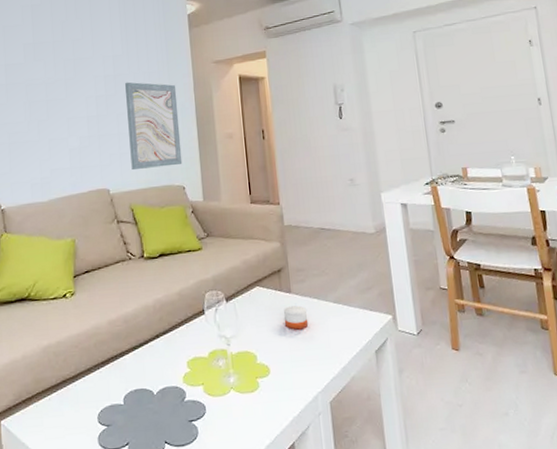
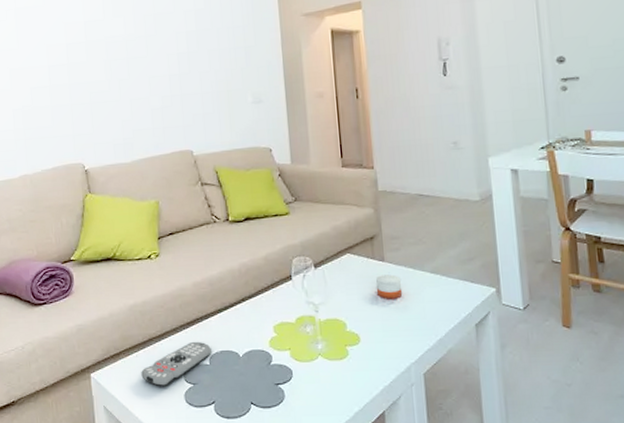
remote control: none [54,380,126,431] -> present [141,341,212,387]
wall art: present [125,82,183,171] -> none [208,38,269,132]

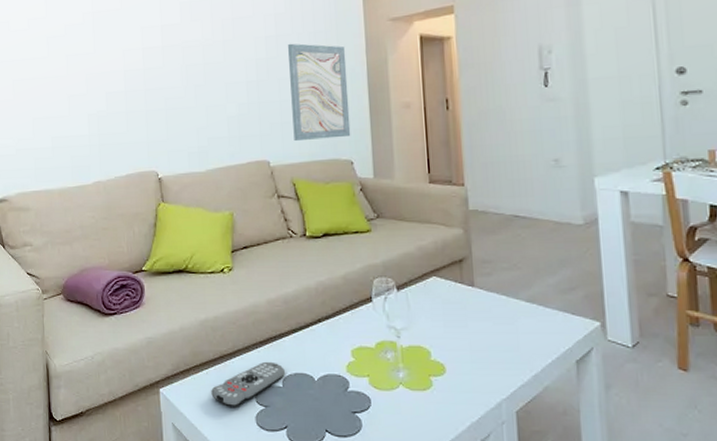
wall art: none [208,38,269,132] -> present [288,43,351,142]
candle: present [376,274,403,299] -> none [464,301,494,328]

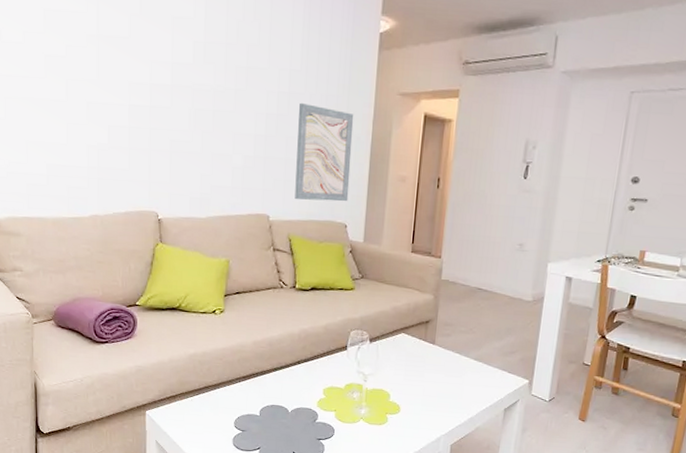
remote control: present [211,361,285,407] -> none [194,393,263,430]

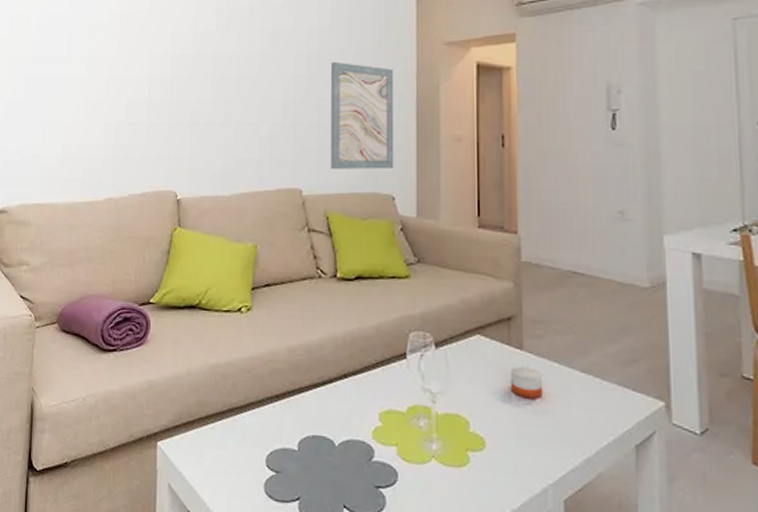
candle: none [423,356,447,379] -> present [510,366,544,399]

